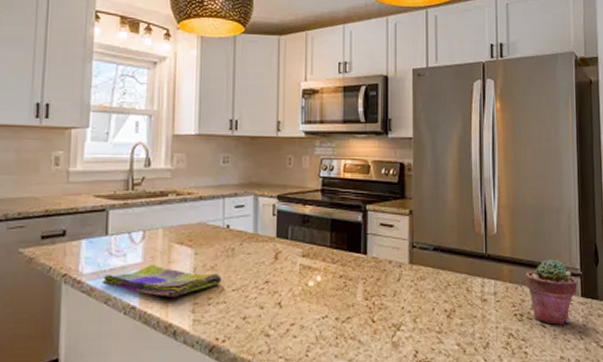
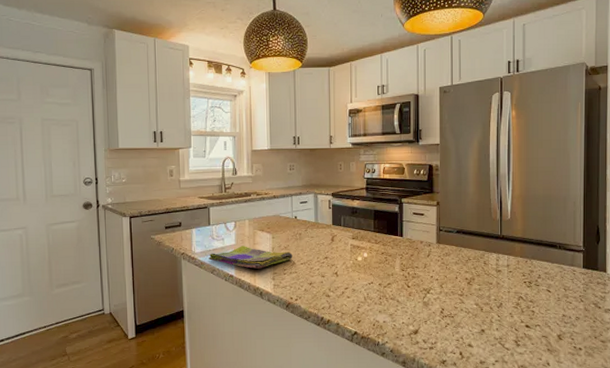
potted succulent: present [526,259,578,325] -> none [534,238,580,290]

